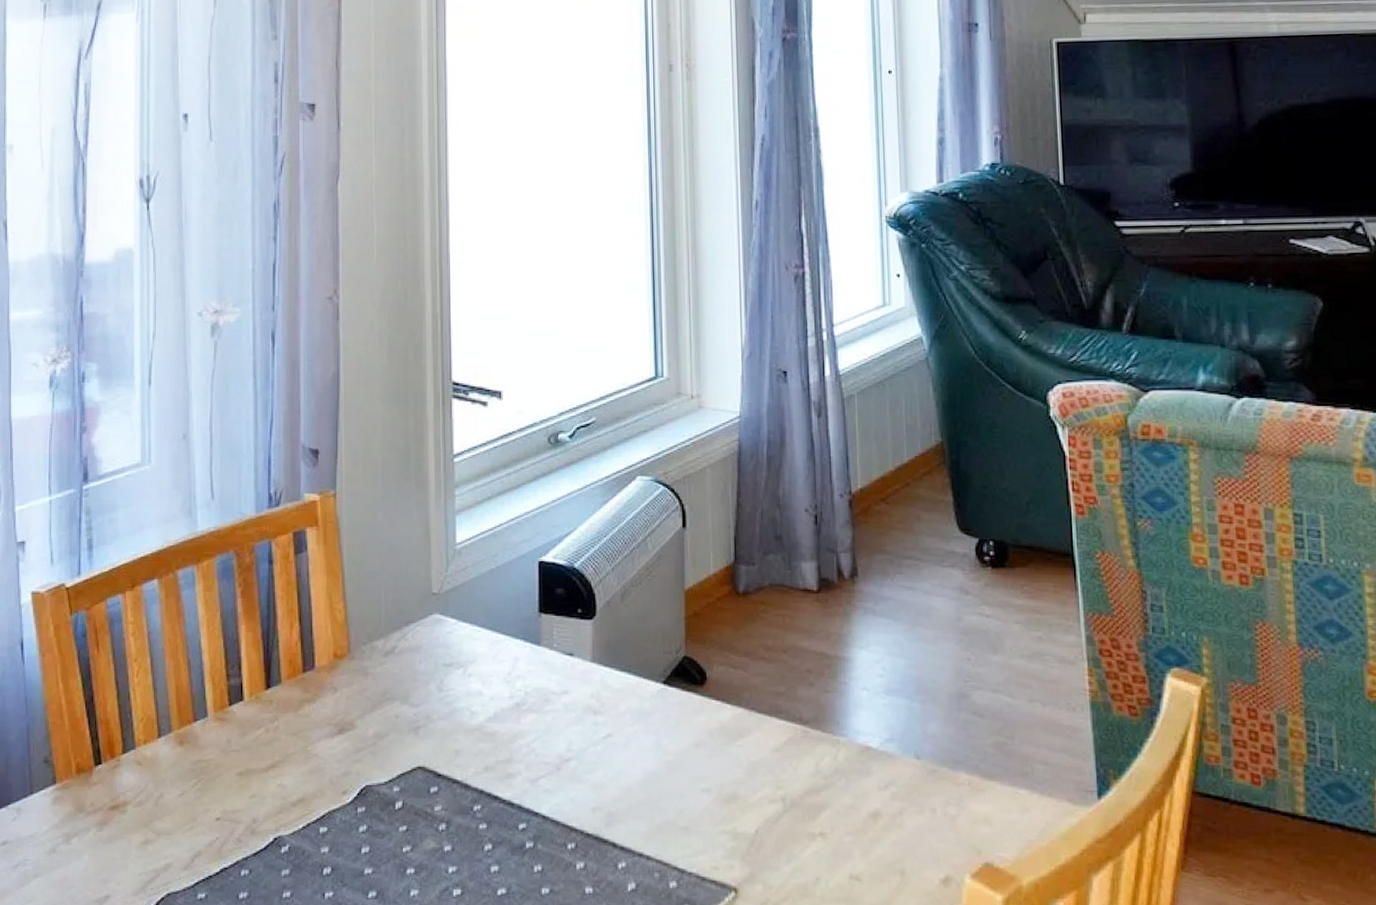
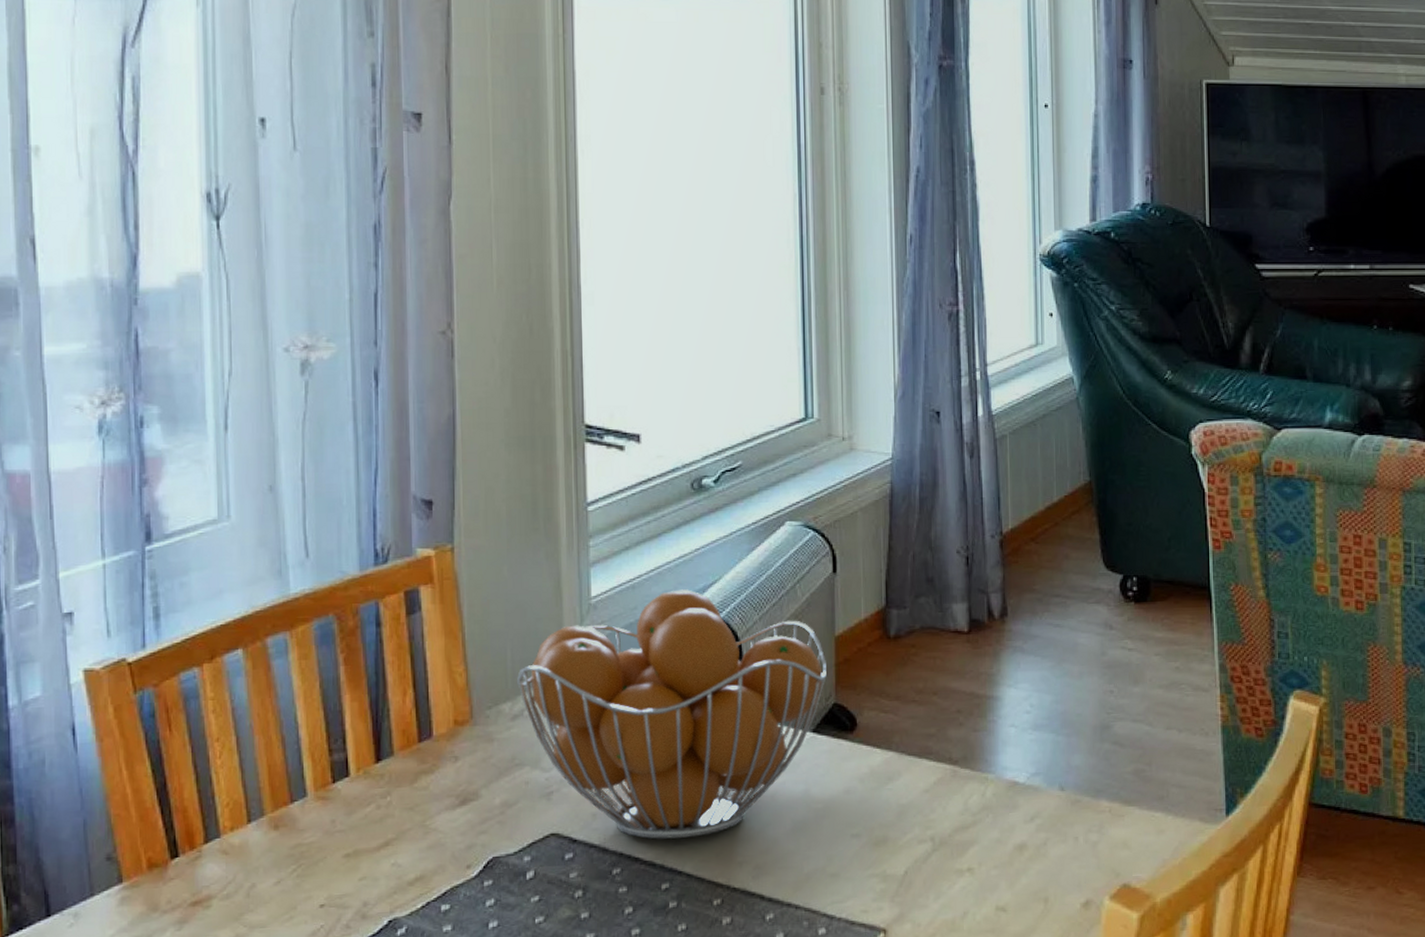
fruit basket: none [390,539,677,780] -> present [517,589,827,839]

